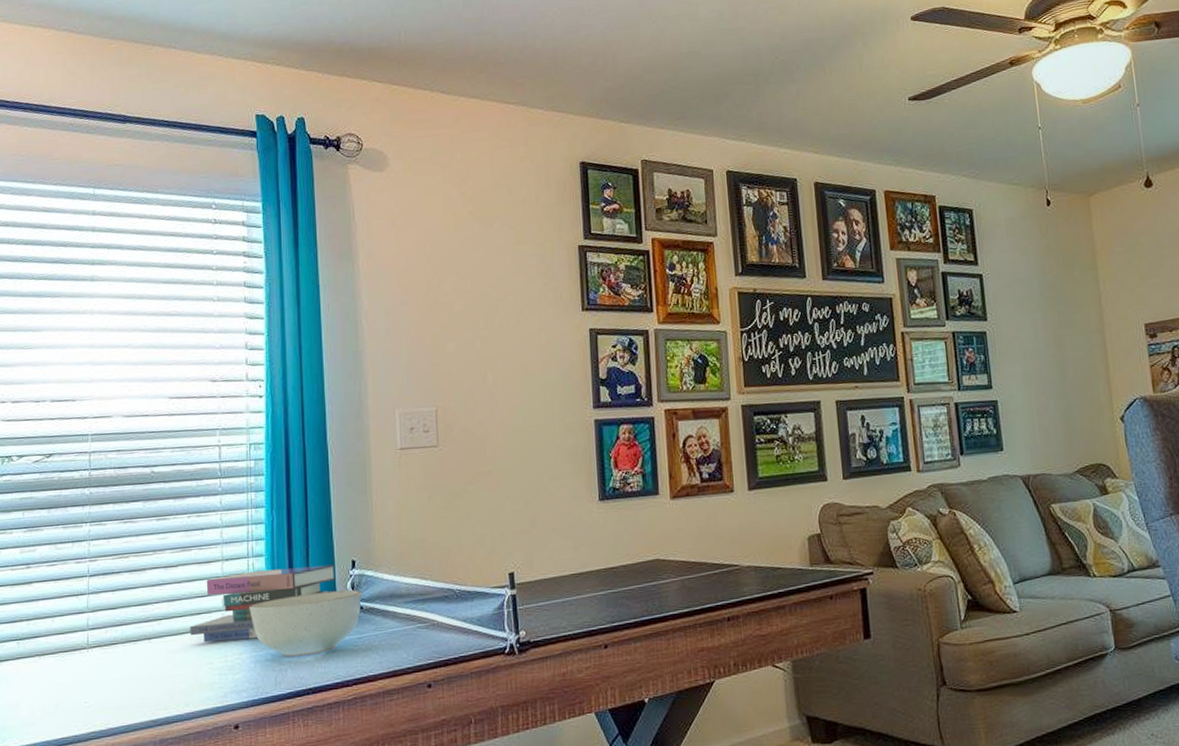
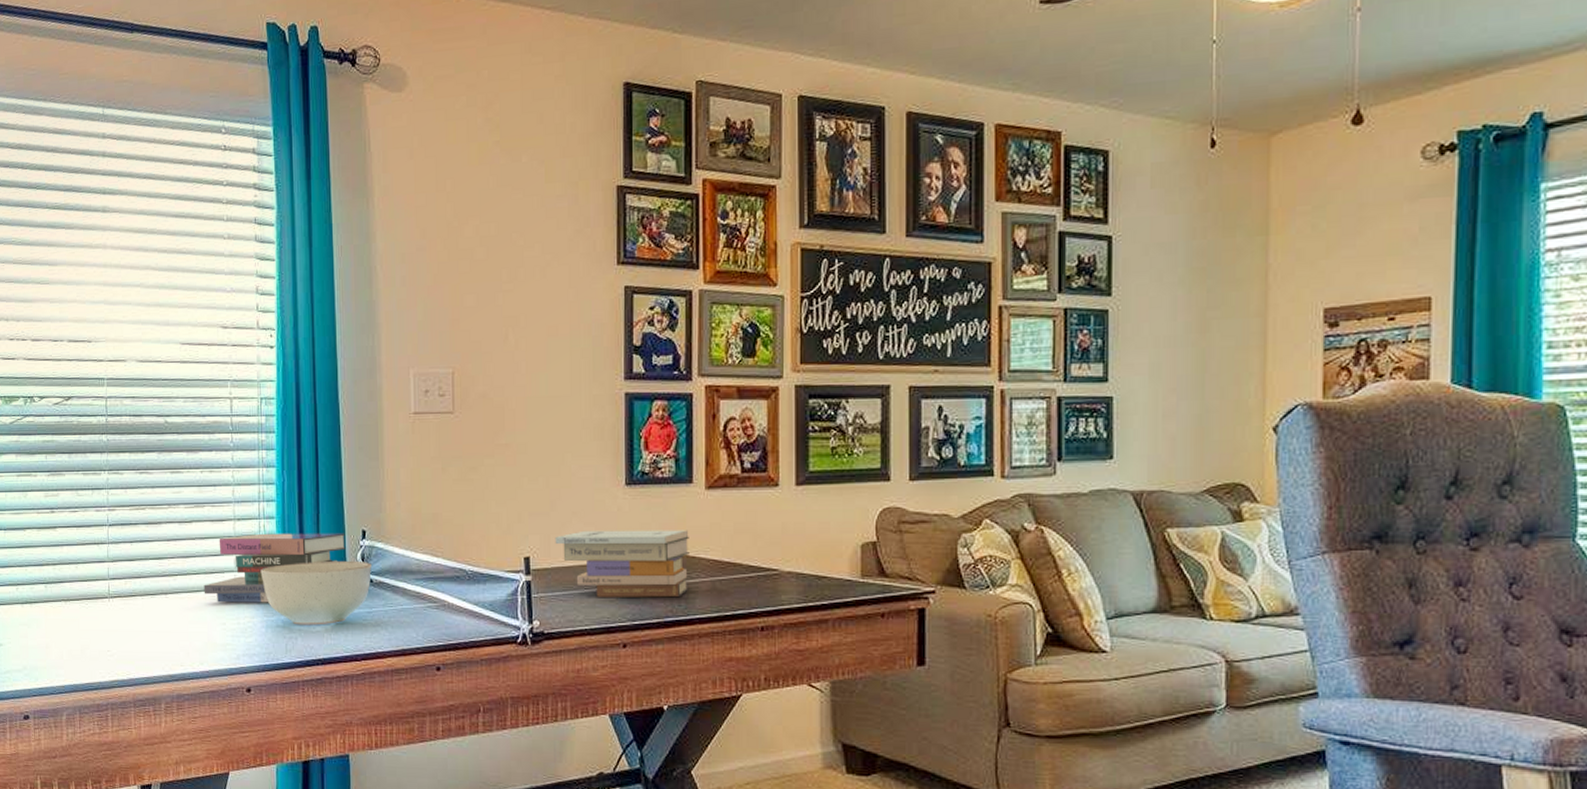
books: none [536,536,661,604] -> present [555,530,689,598]

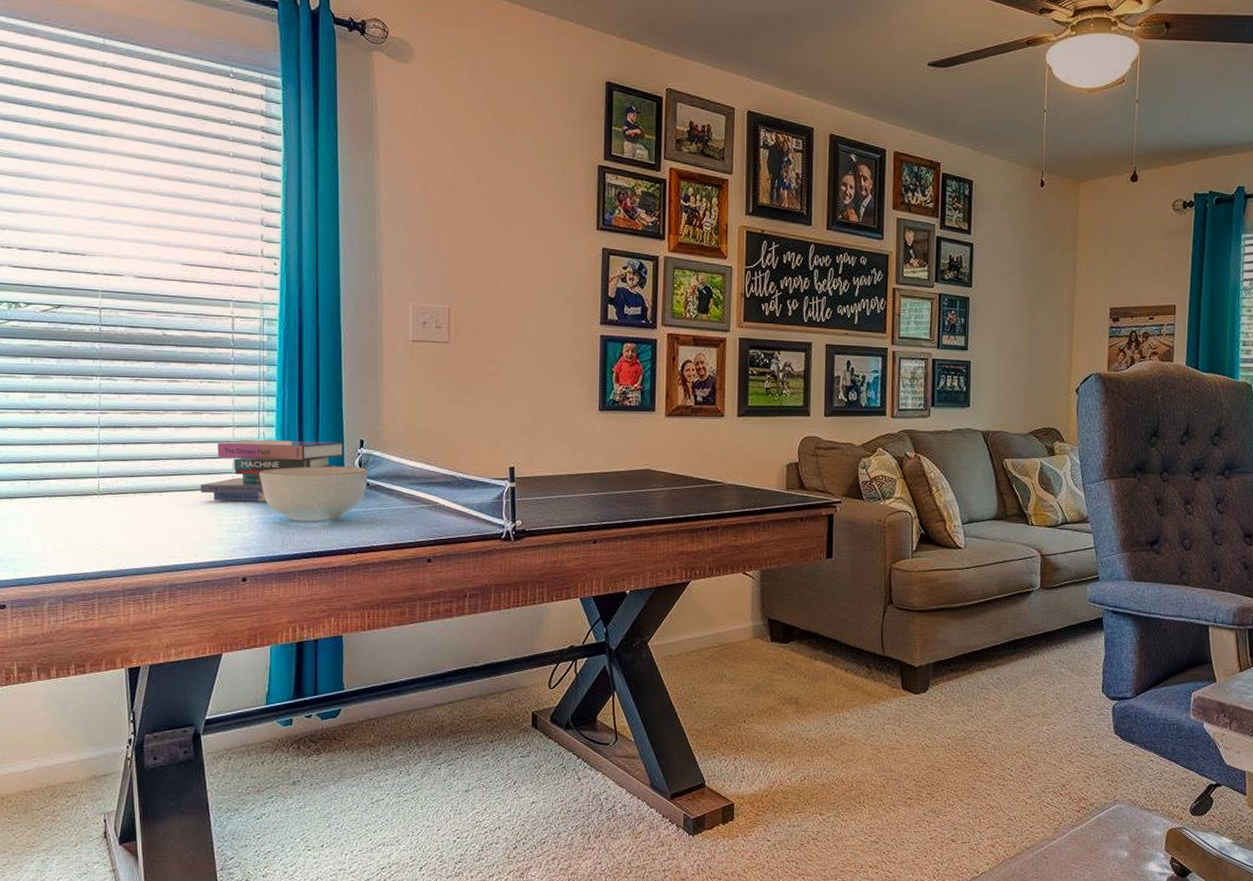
books: present [555,530,689,598] -> none [537,446,651,503]

